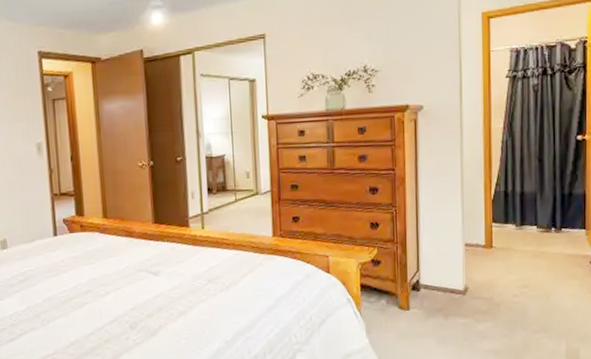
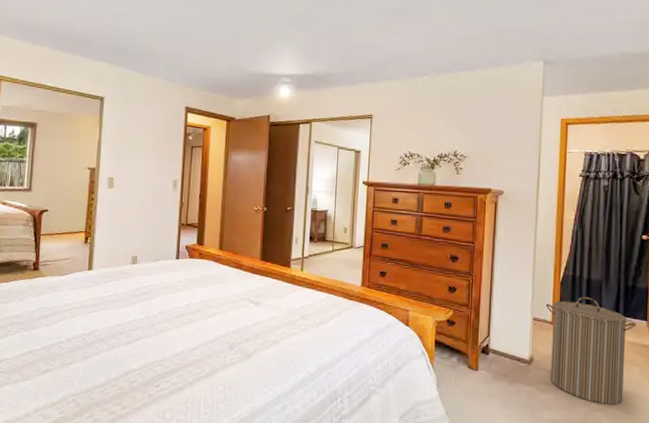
laundry hamper: none [477,212,574,325] -> present [545,297,636,405]

